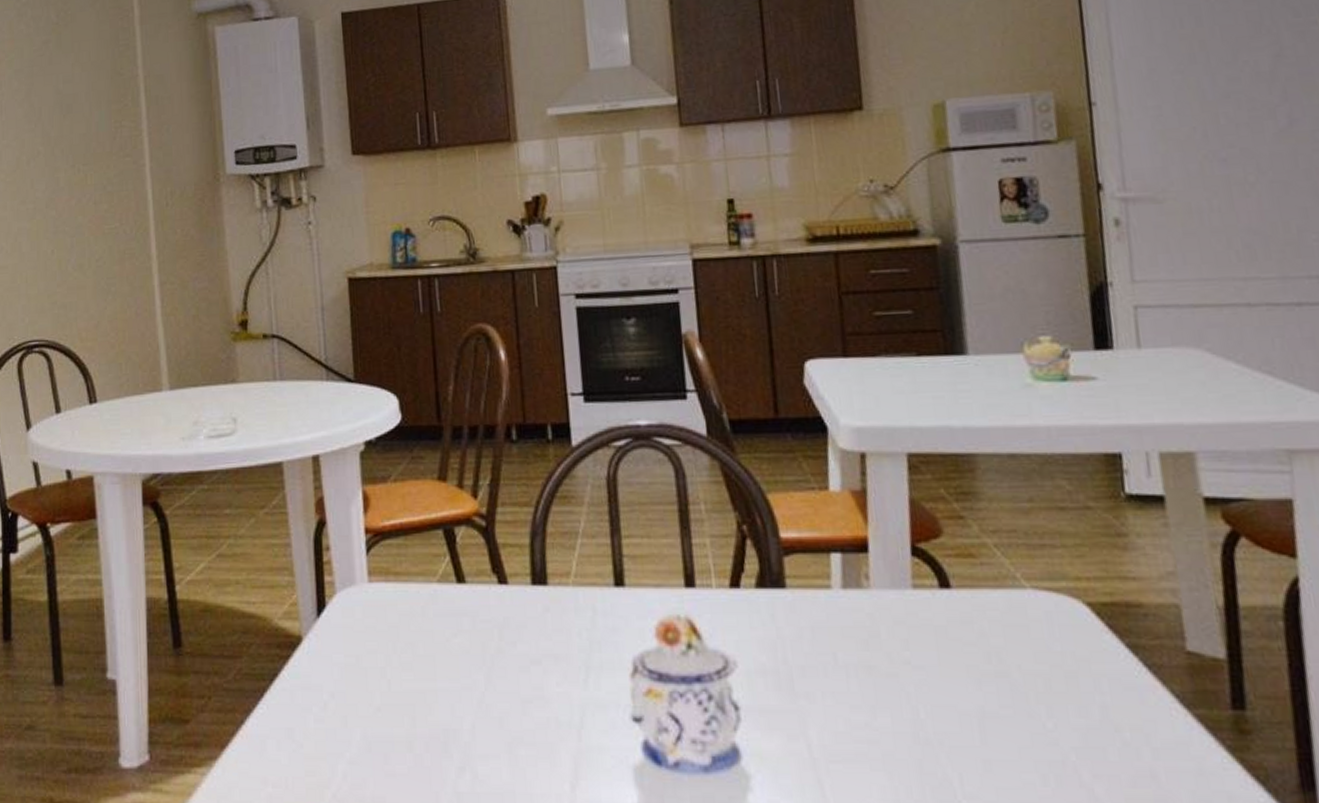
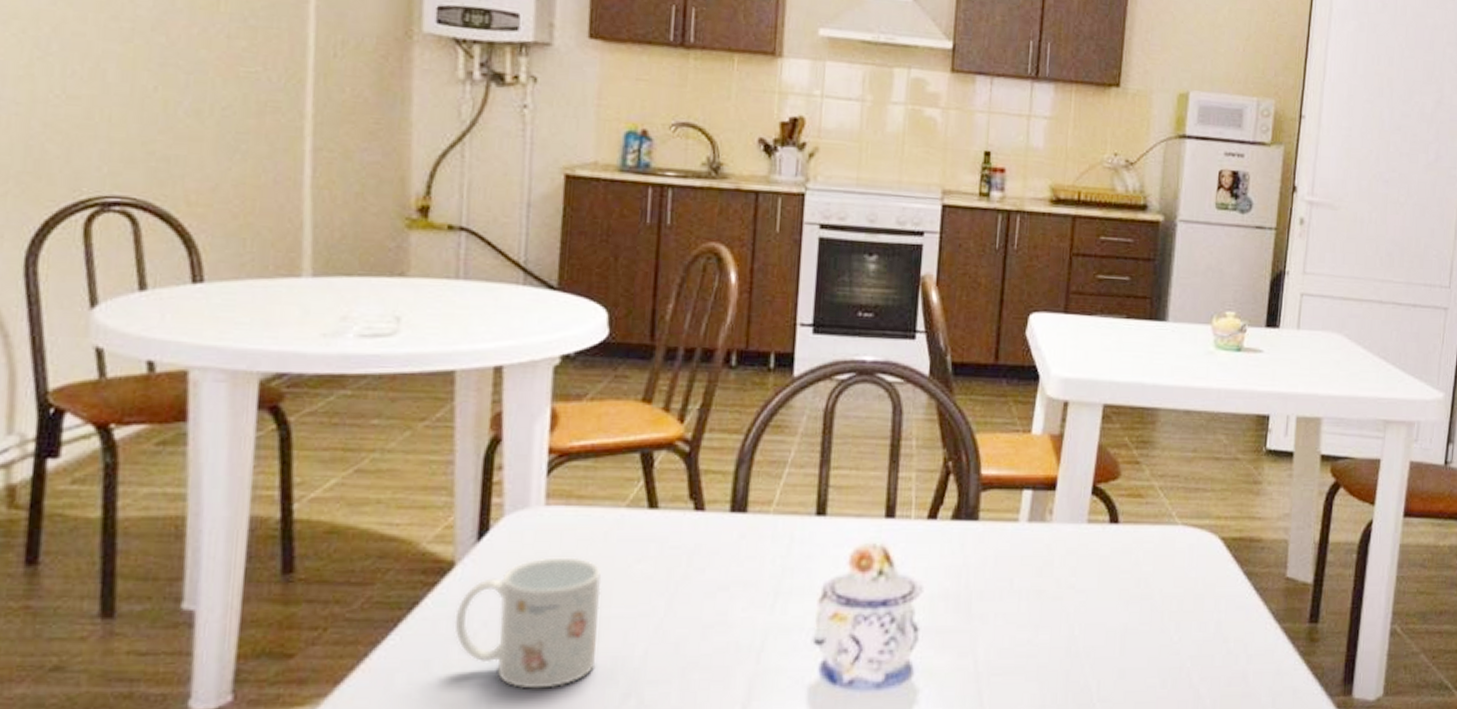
mug: none [307,632,430,759] -> present [454,557,601,689]

